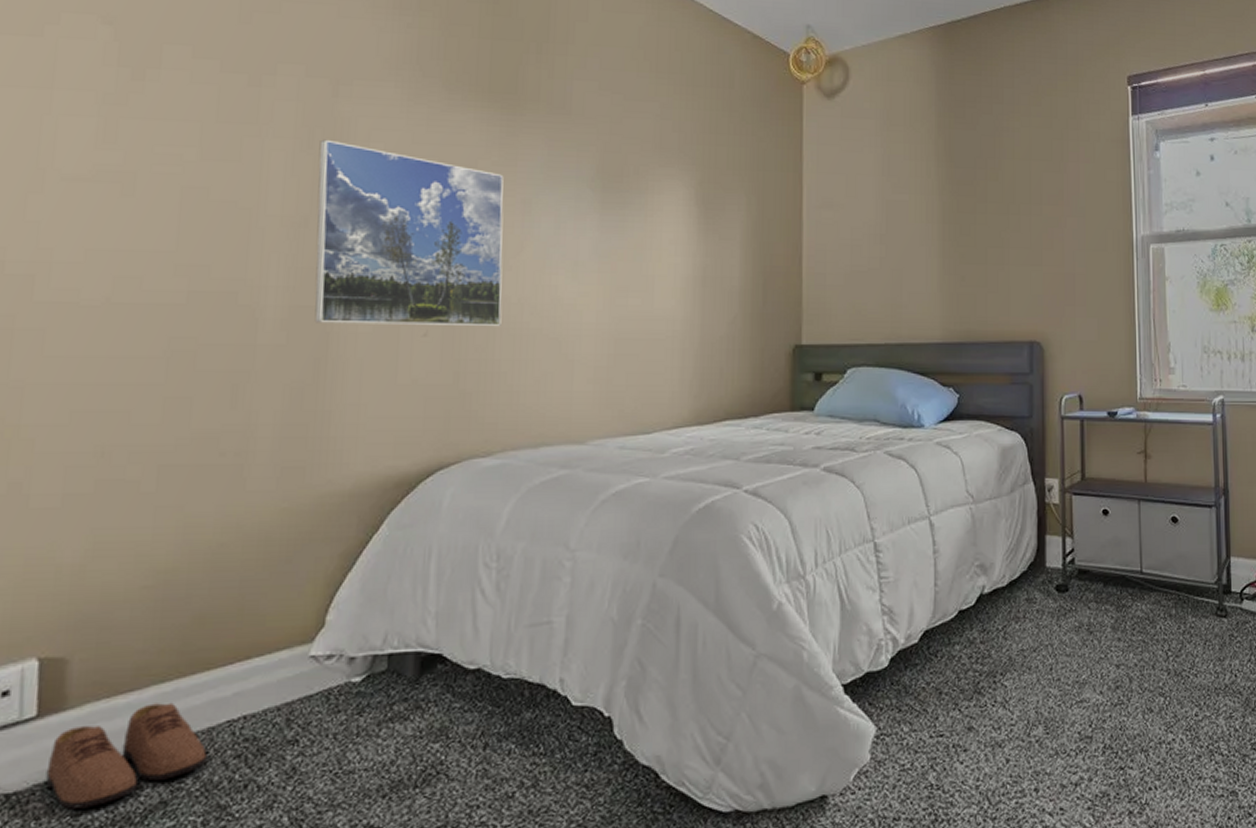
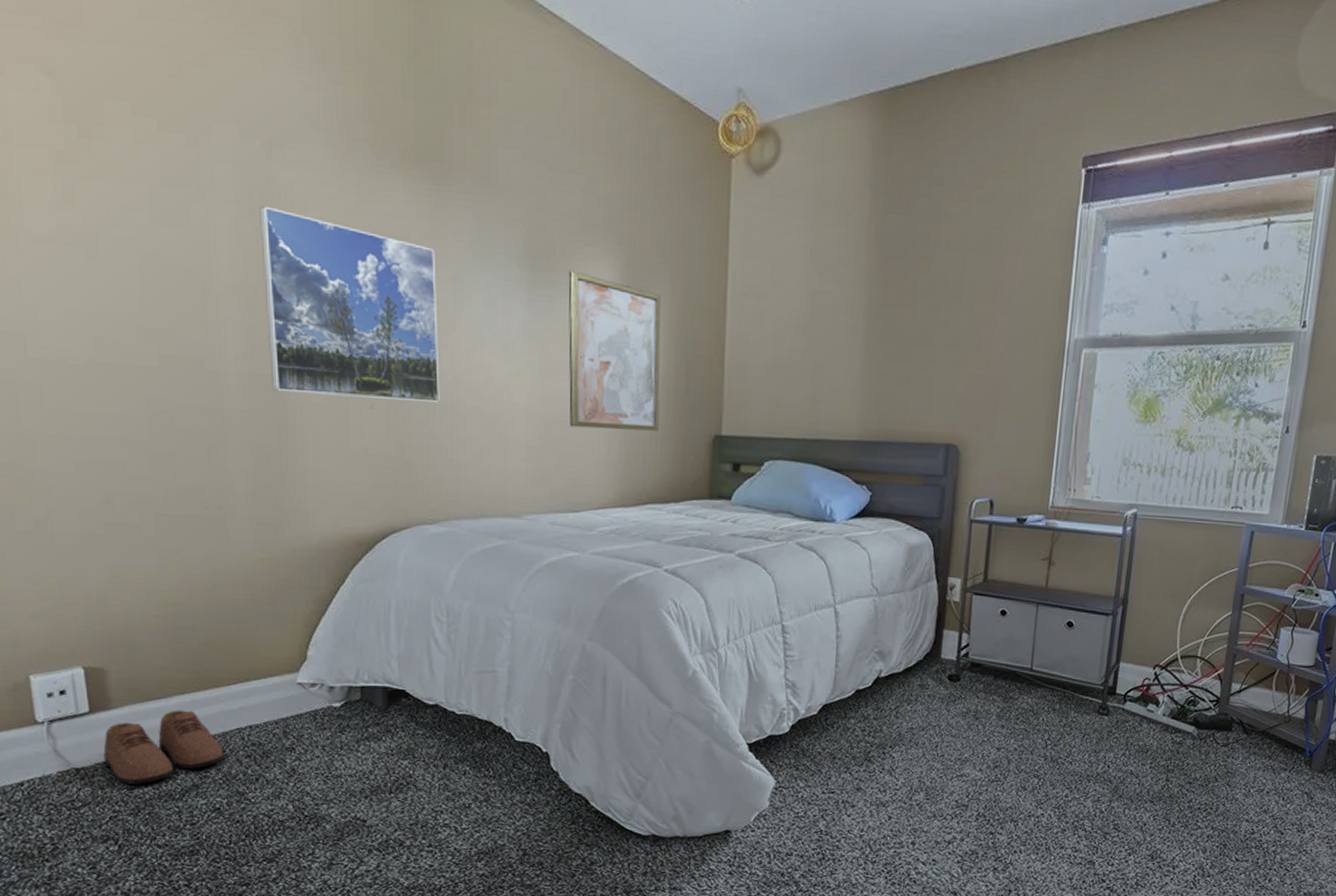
wall art: none [641,190,737,345] -> present [568,270,661,431]

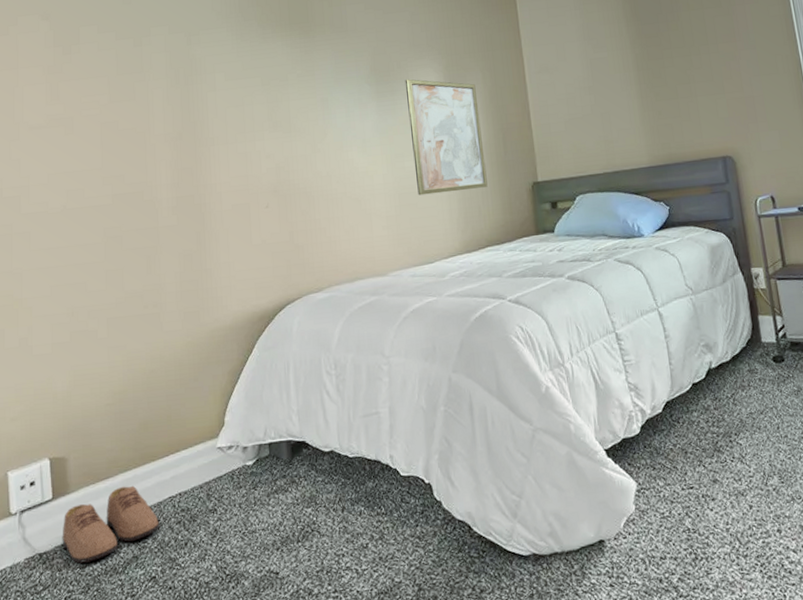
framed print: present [259,206,440,403] -> none [183,75,318,207]

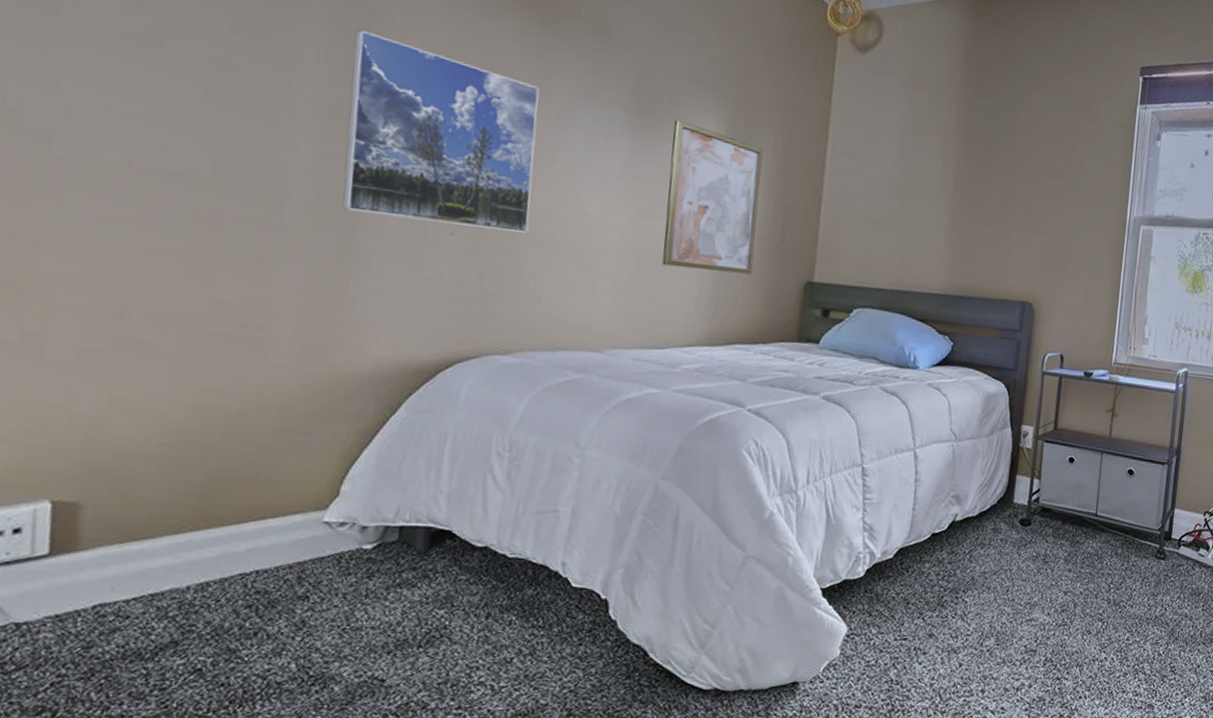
shoe: present [62,485,159,563] -> none [56,552,219,642]
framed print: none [183,75,318,207] -> present [342,29,539,234]

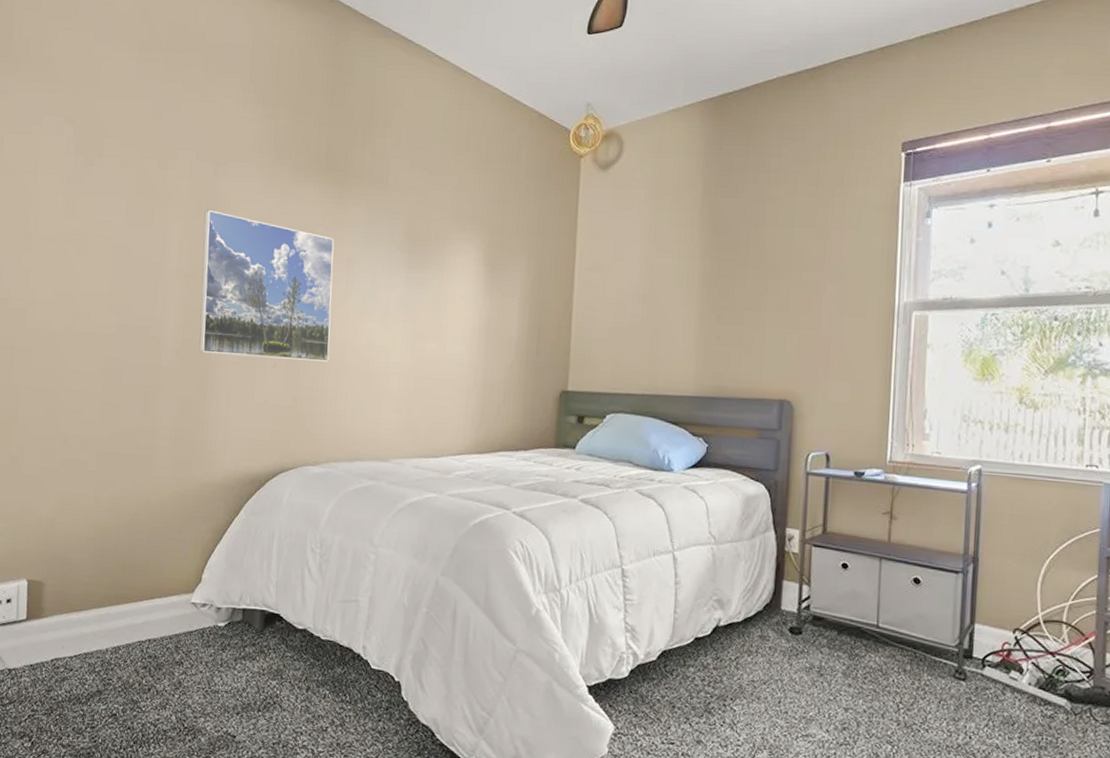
wall art: present [662,119,763,274] -> none [435,252,517,387]

